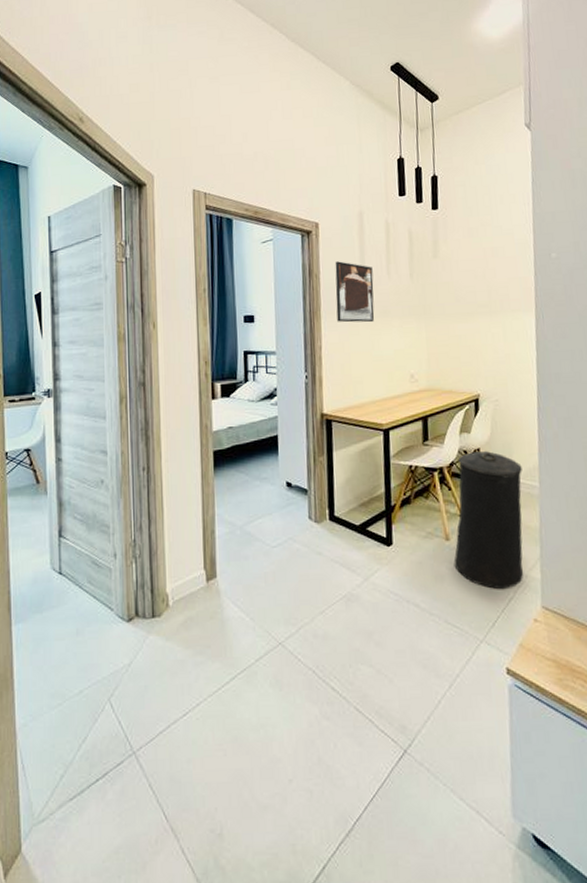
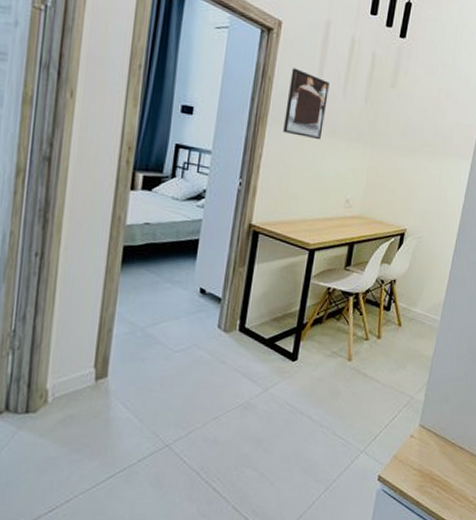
trash can: present [454,450,524,590] -> none [351,282,429,409]

